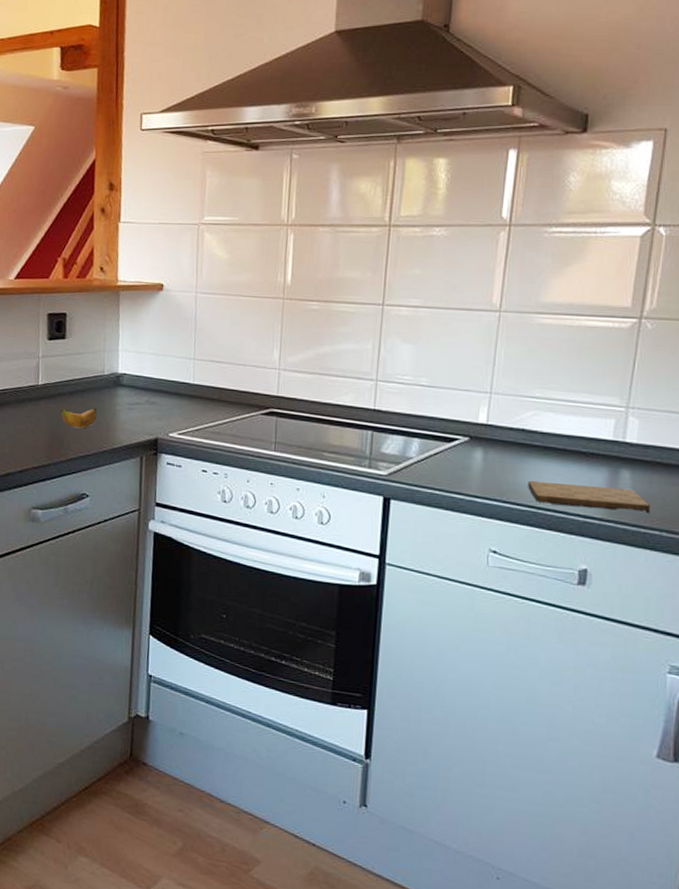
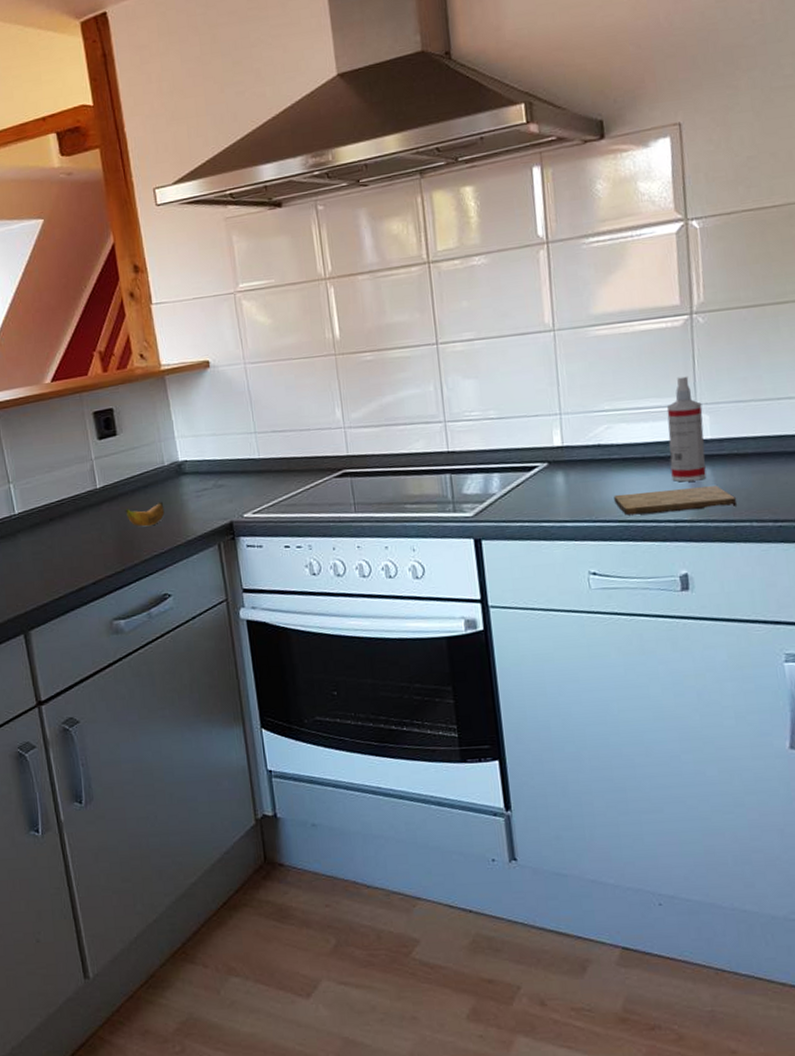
spray bottle: none [589,378,634,482] -> present [666,376,707,482]

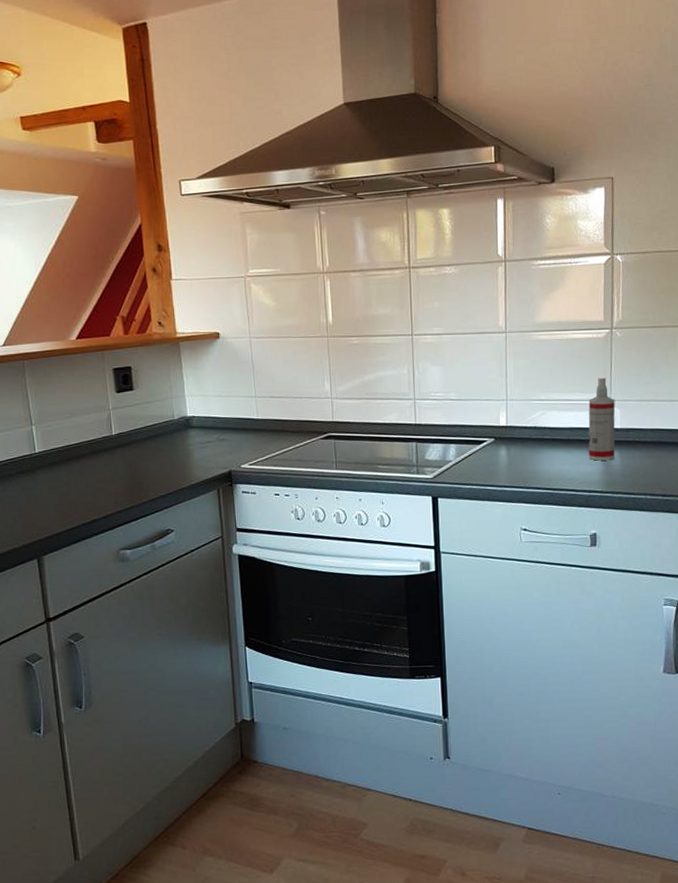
banana: present [125,501,165,527] -> none [136,450,172,471]
cutting board: present [614,486,736,516] -> none [544,465,636,485]

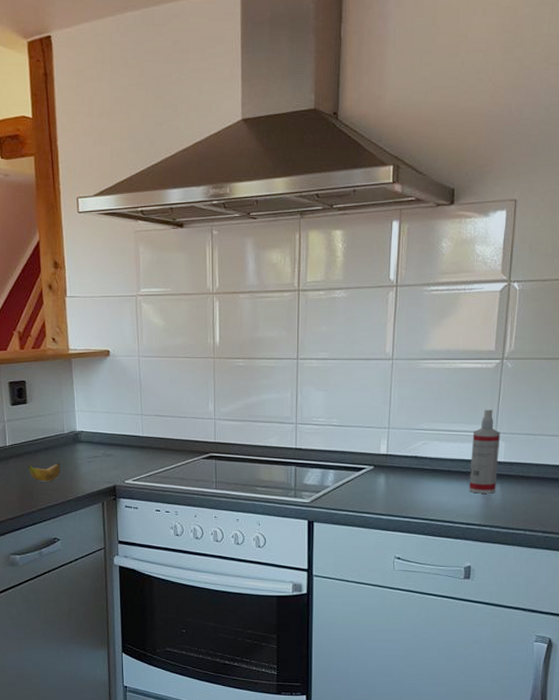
banana: none [136,450,172,471] -> present [28,462,61,482]

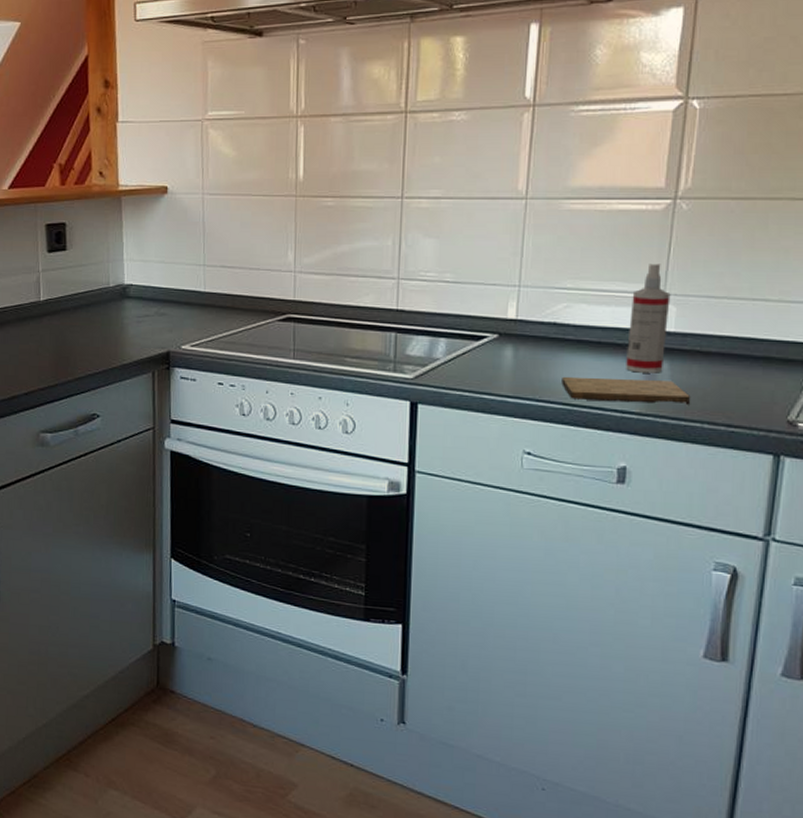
banana: present [28,462,61,482] -> none [65,322,104,345]
cutting board: none [422,498,516,517] -> present [562,376,690,405]

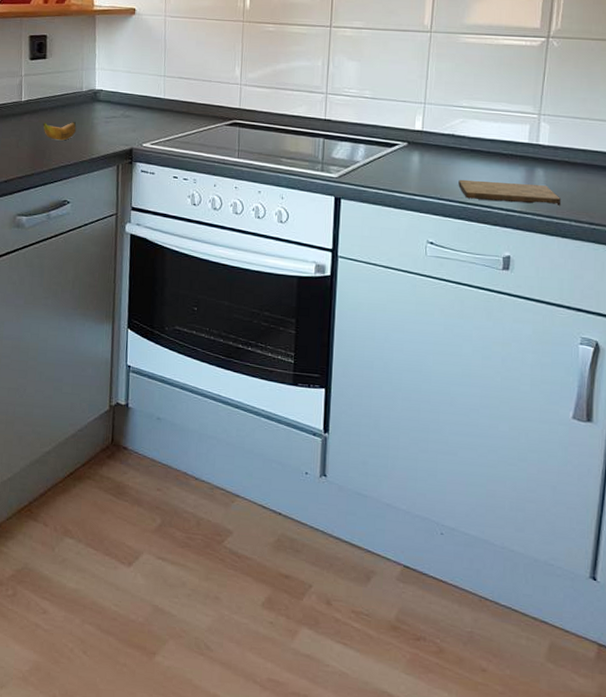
banana: none [65,322,104,345] -> present [42,121,77,141]
spray bottle: present [626,263,671,373] -> none [510,89,545,179]

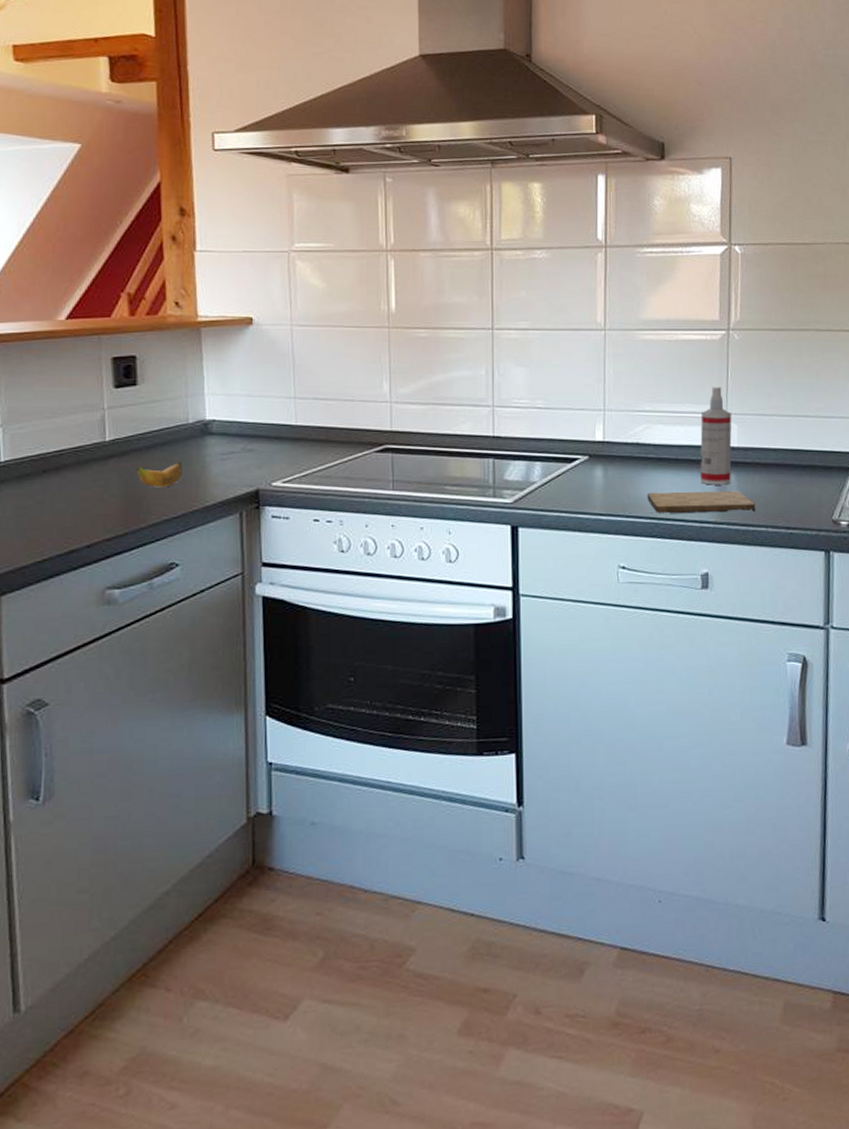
spray bottle: none [510,89,545,179] -> present [700,387,732,485]

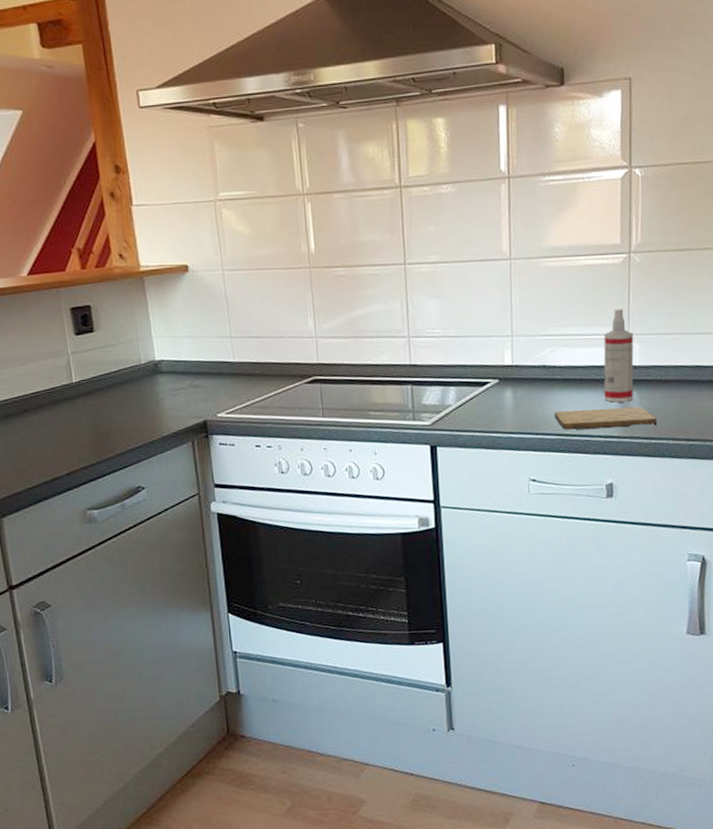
banana: present [136,461,183,488] -> none [100,398,140,422]

